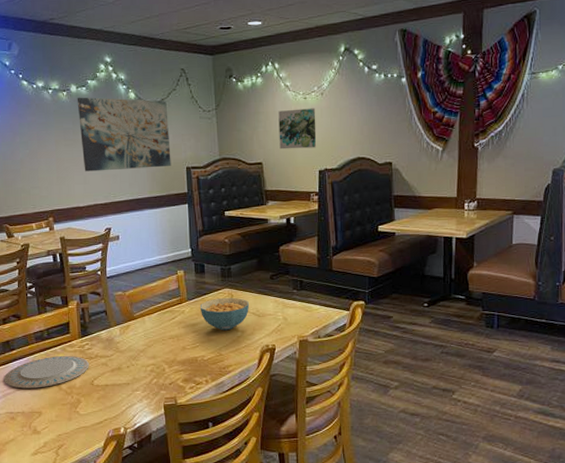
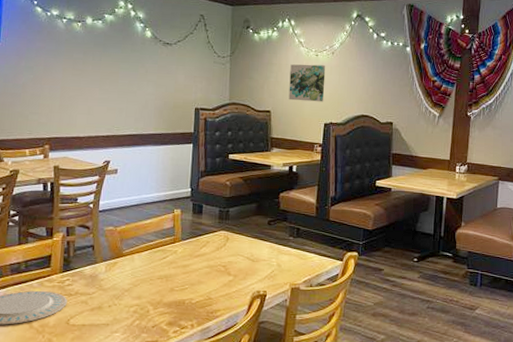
wall art: present [77,97,171,172] -> none [89,29,183,106]
cereal bowl: present [199,297,249,331] -> none [193,240,244,274]

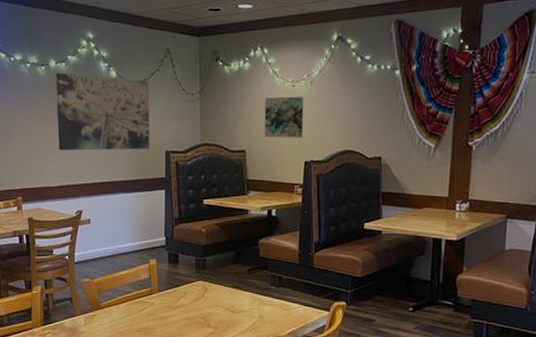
wall art: none [89,29,183,106] -> present [55,73,150,151]

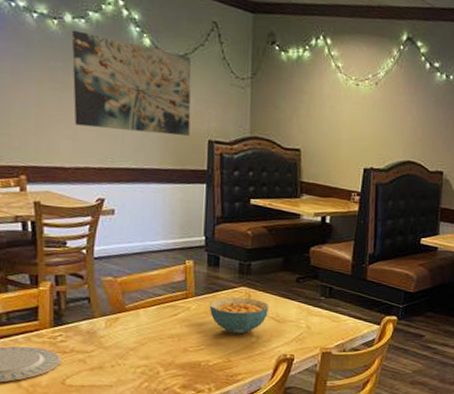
cereal bowl: none [171,290,223,326] -> present [209,297,268,335]
wall art: present [264,96,304,138] -> none [322,93,368,143]

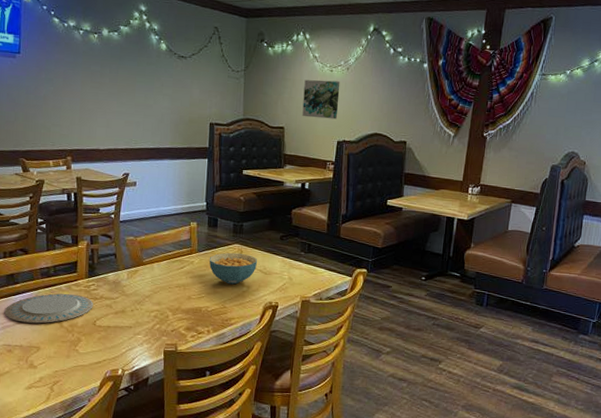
wall art: present [71,30,192,136] -> none [107,41,197,120]
wall art: none [322,93,368,143] -> present [302,80,340,120]

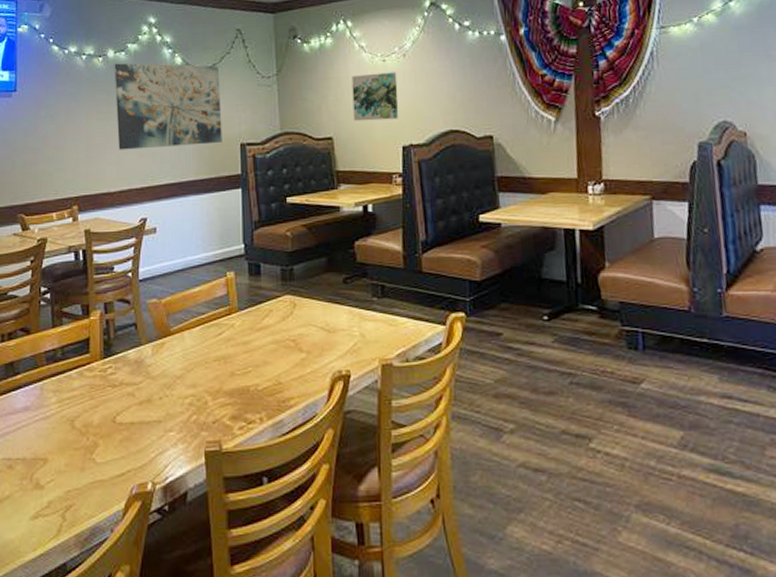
plate: present [4,293,93,324] -> none [3,382,111,426]
wall art: none [107,41,197,120] -> present [114,63,222,150]
cereal bowl: present [209,252,257,285] -> none [253,306,316,351]

